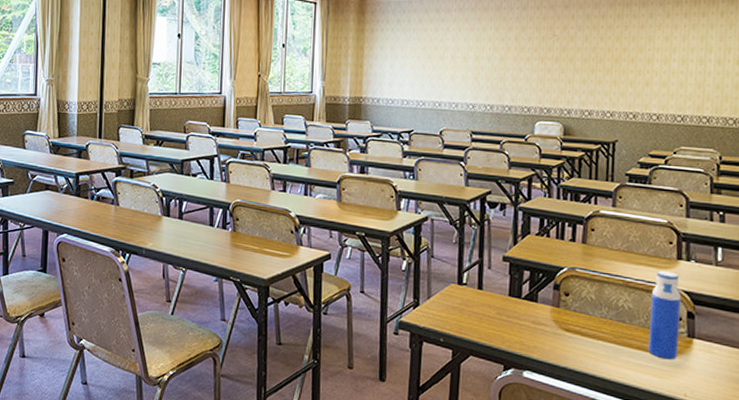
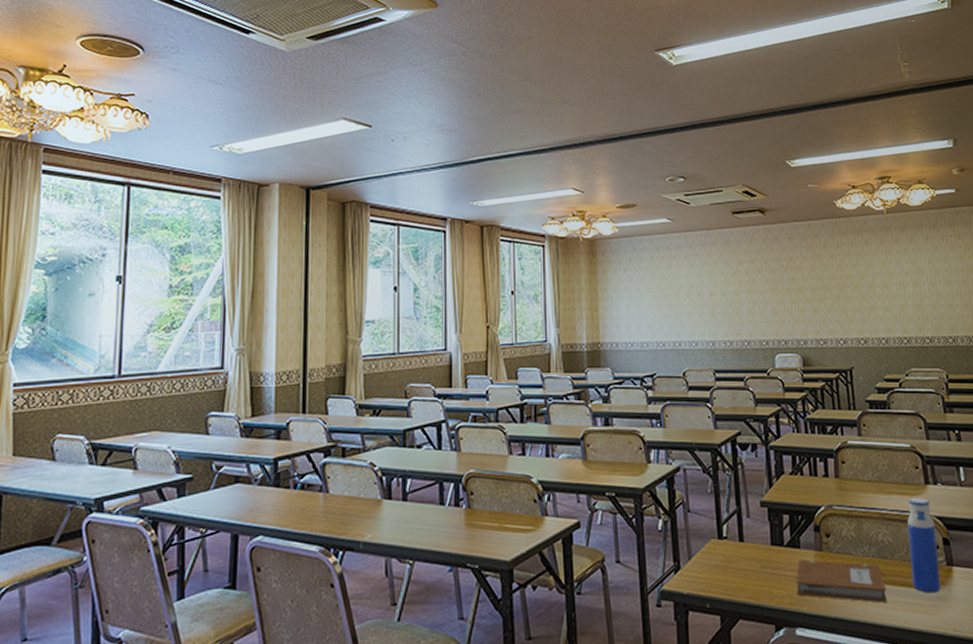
notebook: none [529,312,621,361] -> present [796,559,887,603]

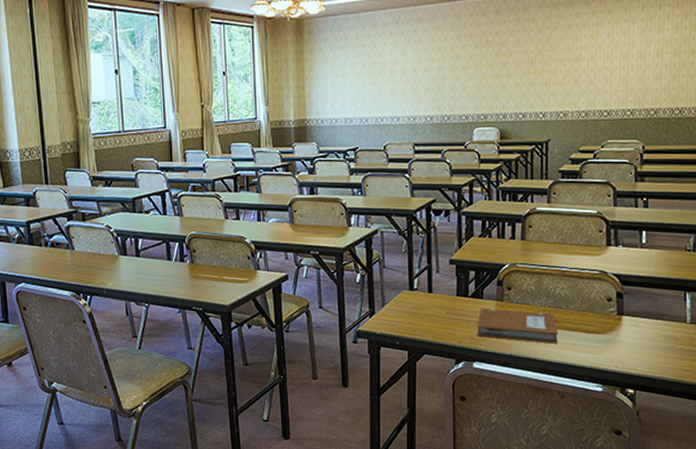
water bottle: present [907,498,941,593] -> none [583,258,611,337]

